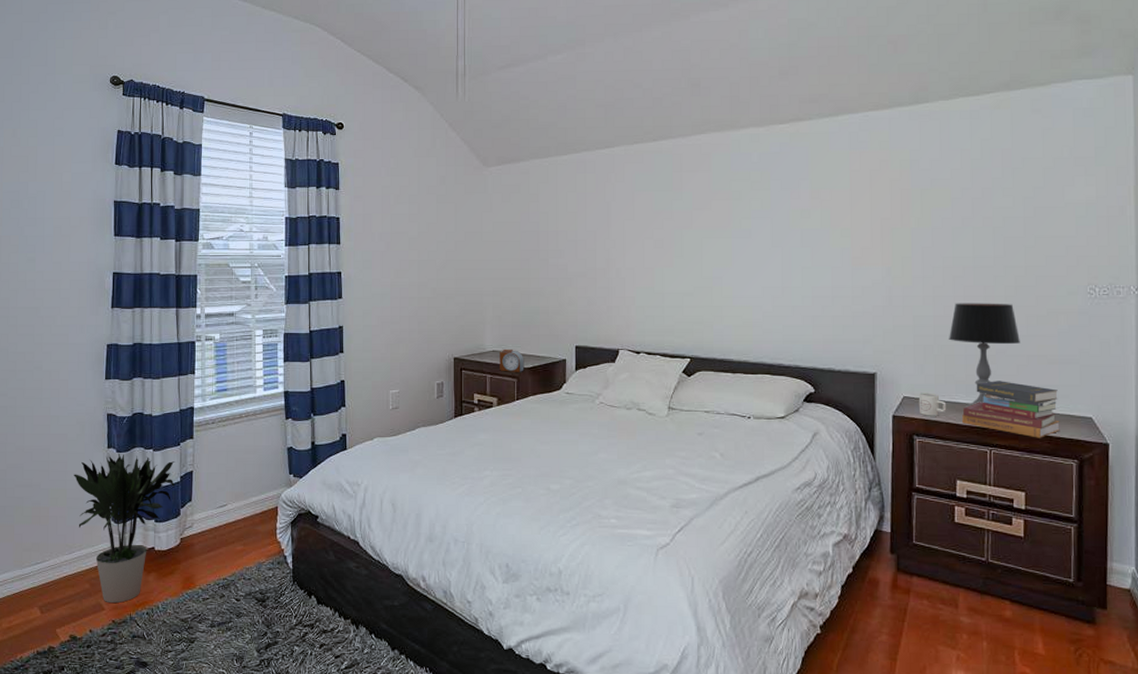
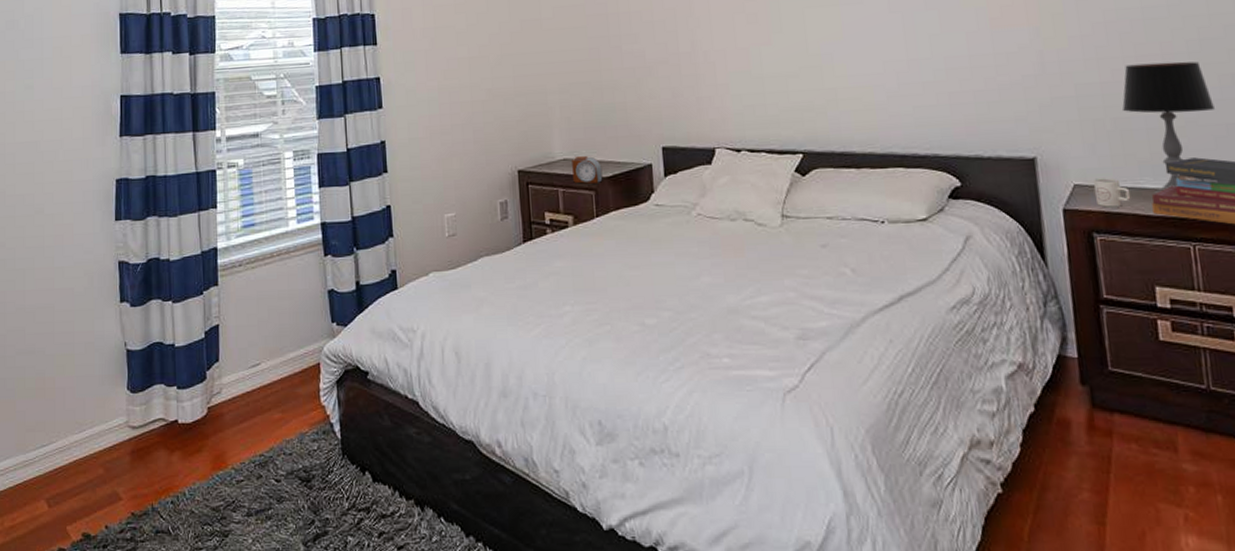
potted plant: present [73,453,176,604] -> none [82,307,199,492]

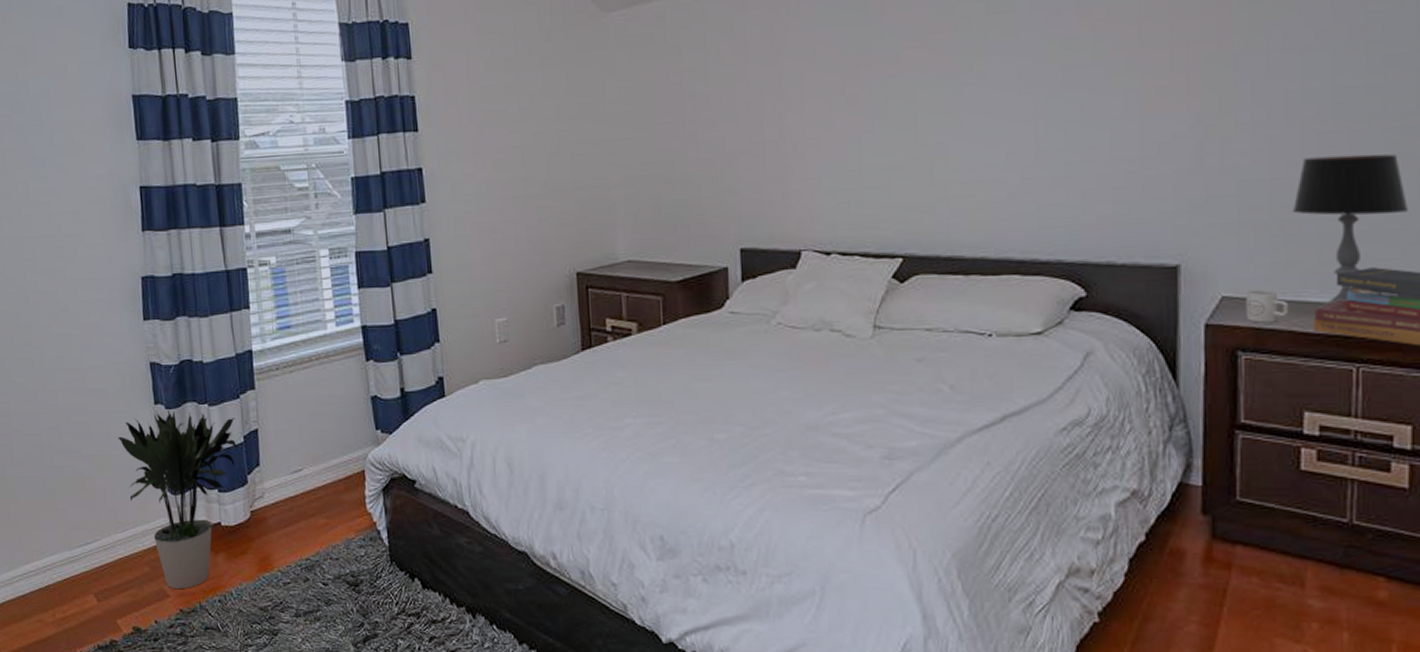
potted plant: none [82,307,199,492] -> present [118,409,238,590]
alarm clock: present [572,155,603,184] -> none [637,257,672,288]

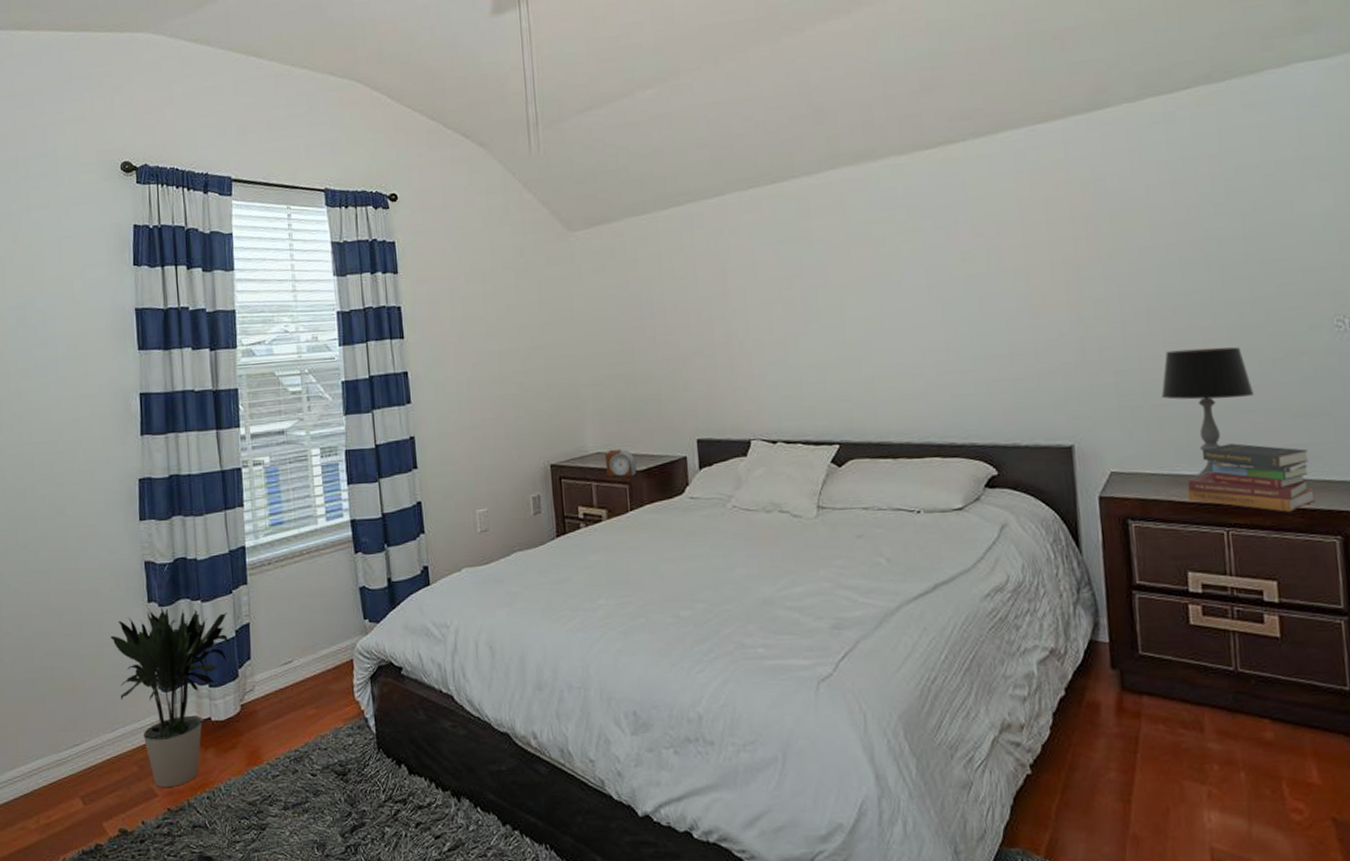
alarm clock: none [637,257,672,288] -> present [605,449,637,478]
mug: present [1245,289,1289,323] -> none [1130,465,1167,495]

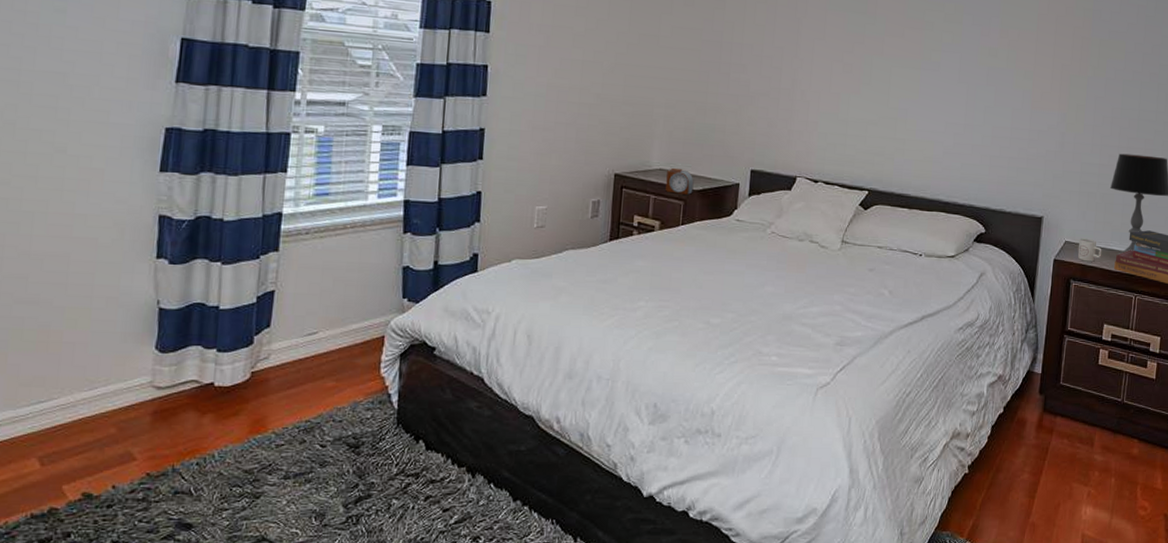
potted plant: present [110,607,229,788] -> none [103,264,252,452]
mug: none [1130,465,1167,495] -> present [1077,238,1102,262]

